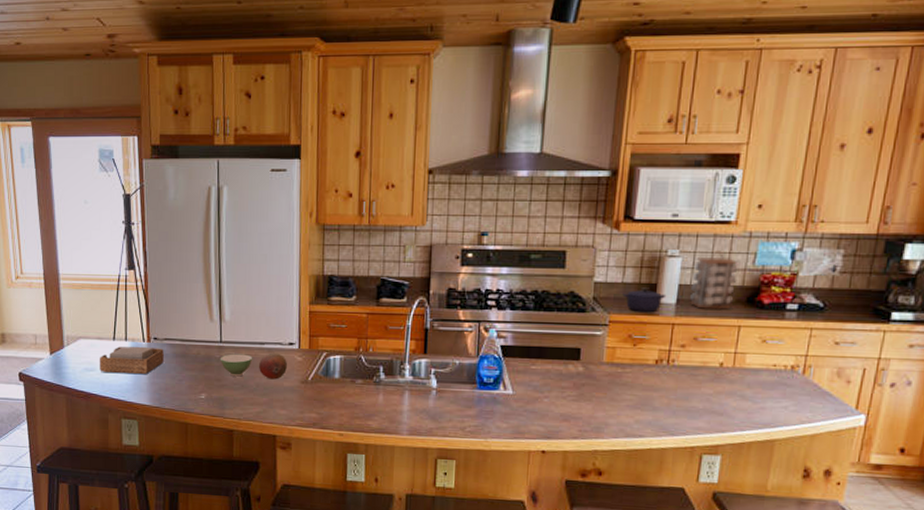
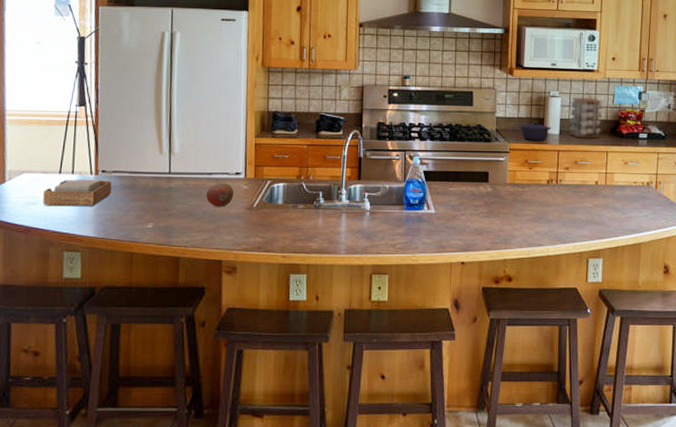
bowl: present [220,354,253,377] -> none [168,184,201,206]

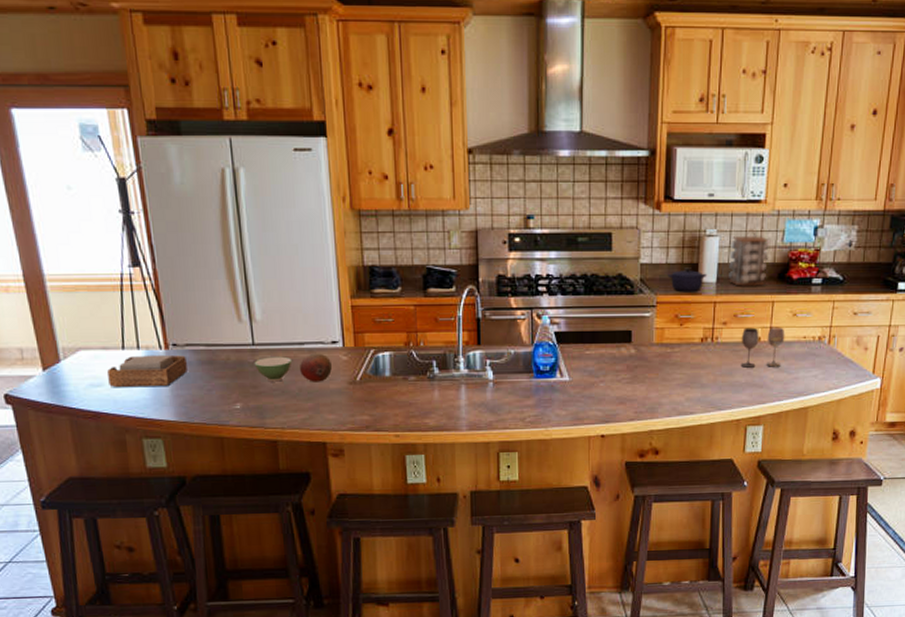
bowl: none [168,184,201,206] -> present [254,356,293,382]
wineglass: none [581,172,619,207] -> present [740,327,785,368]

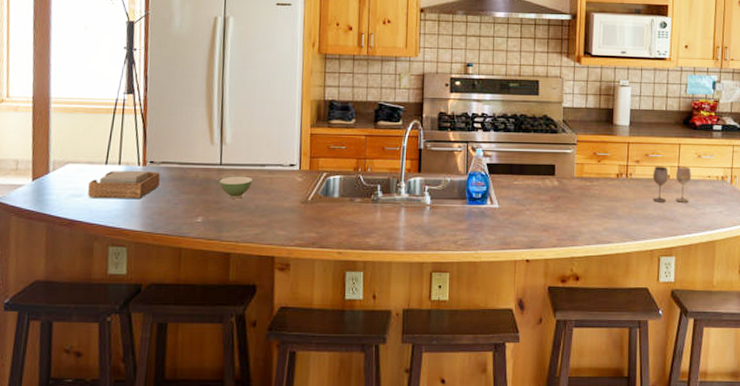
fruit: present [300,353,332,382] -> none [259,174,288,201]
cooking pot: present [667,267,707,293] -> none [586,112,622,133]
spice rack: present [729,229,769,286] -> none [640,81,675,130]

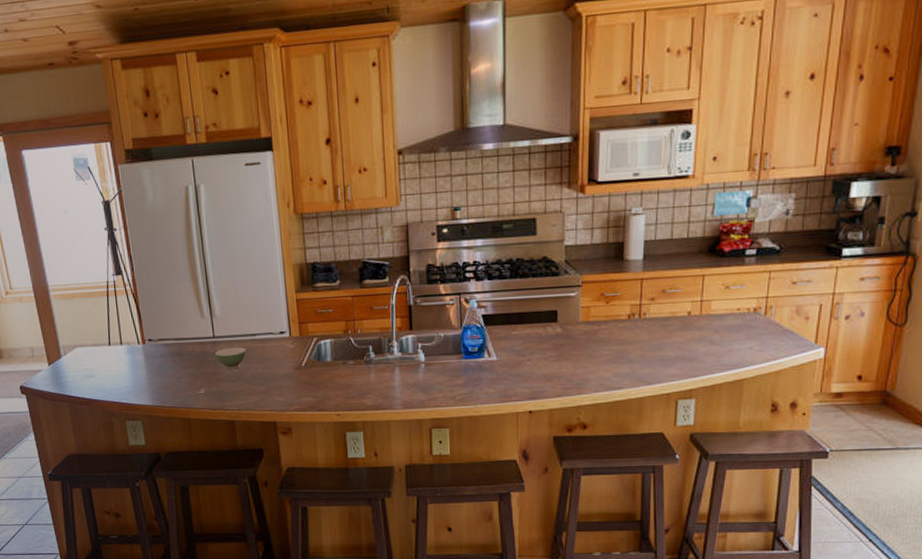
napkin holder: present [88,170,160,200] -> none [98,349,161,377]
wineglass: present [652,166,692,203] -> none [670,300,717,342]

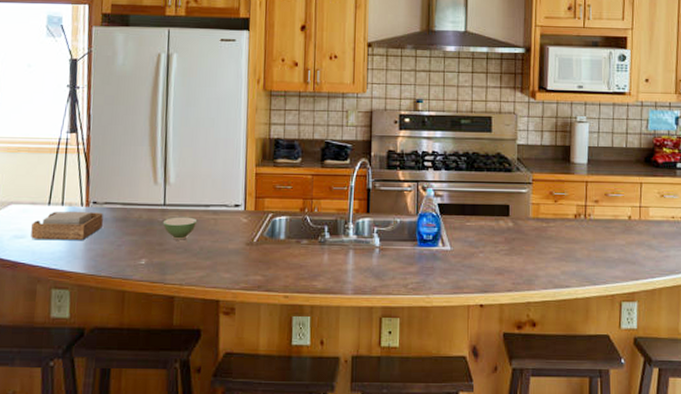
napkin holder: none [98,349,161,377] -> present [31,211,103,241]

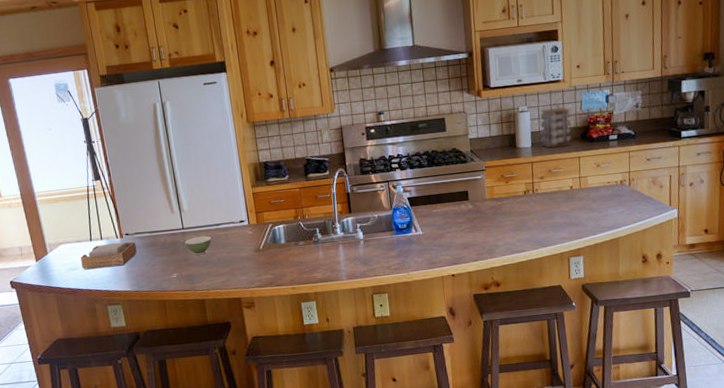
spice rack: none [599,117,635,168] -> present [539,103,571,148]

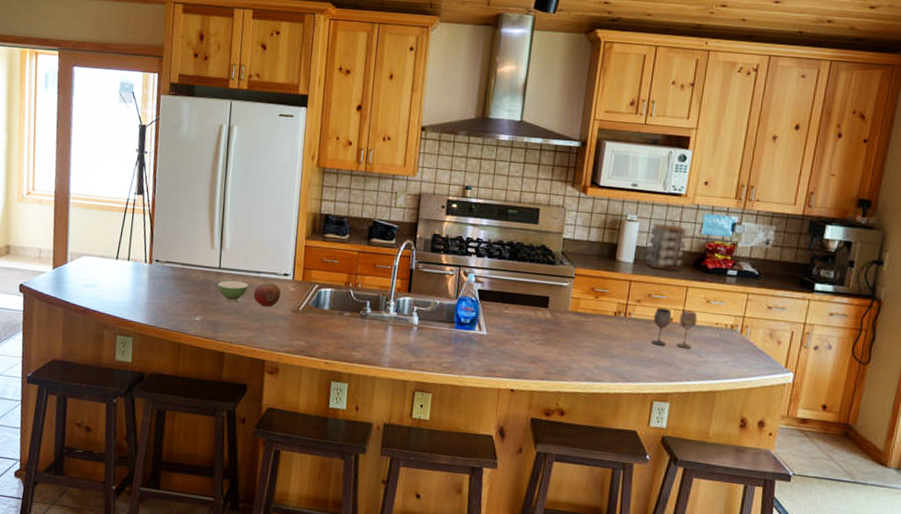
napkin holder: present [81,241,137,269] -> none [100,266,164,295]
fruit: none [218,230,241,253] -> present [254,281,281,307]
wineglass: none [556,176,593,211] -> present [651,307,698,349]

